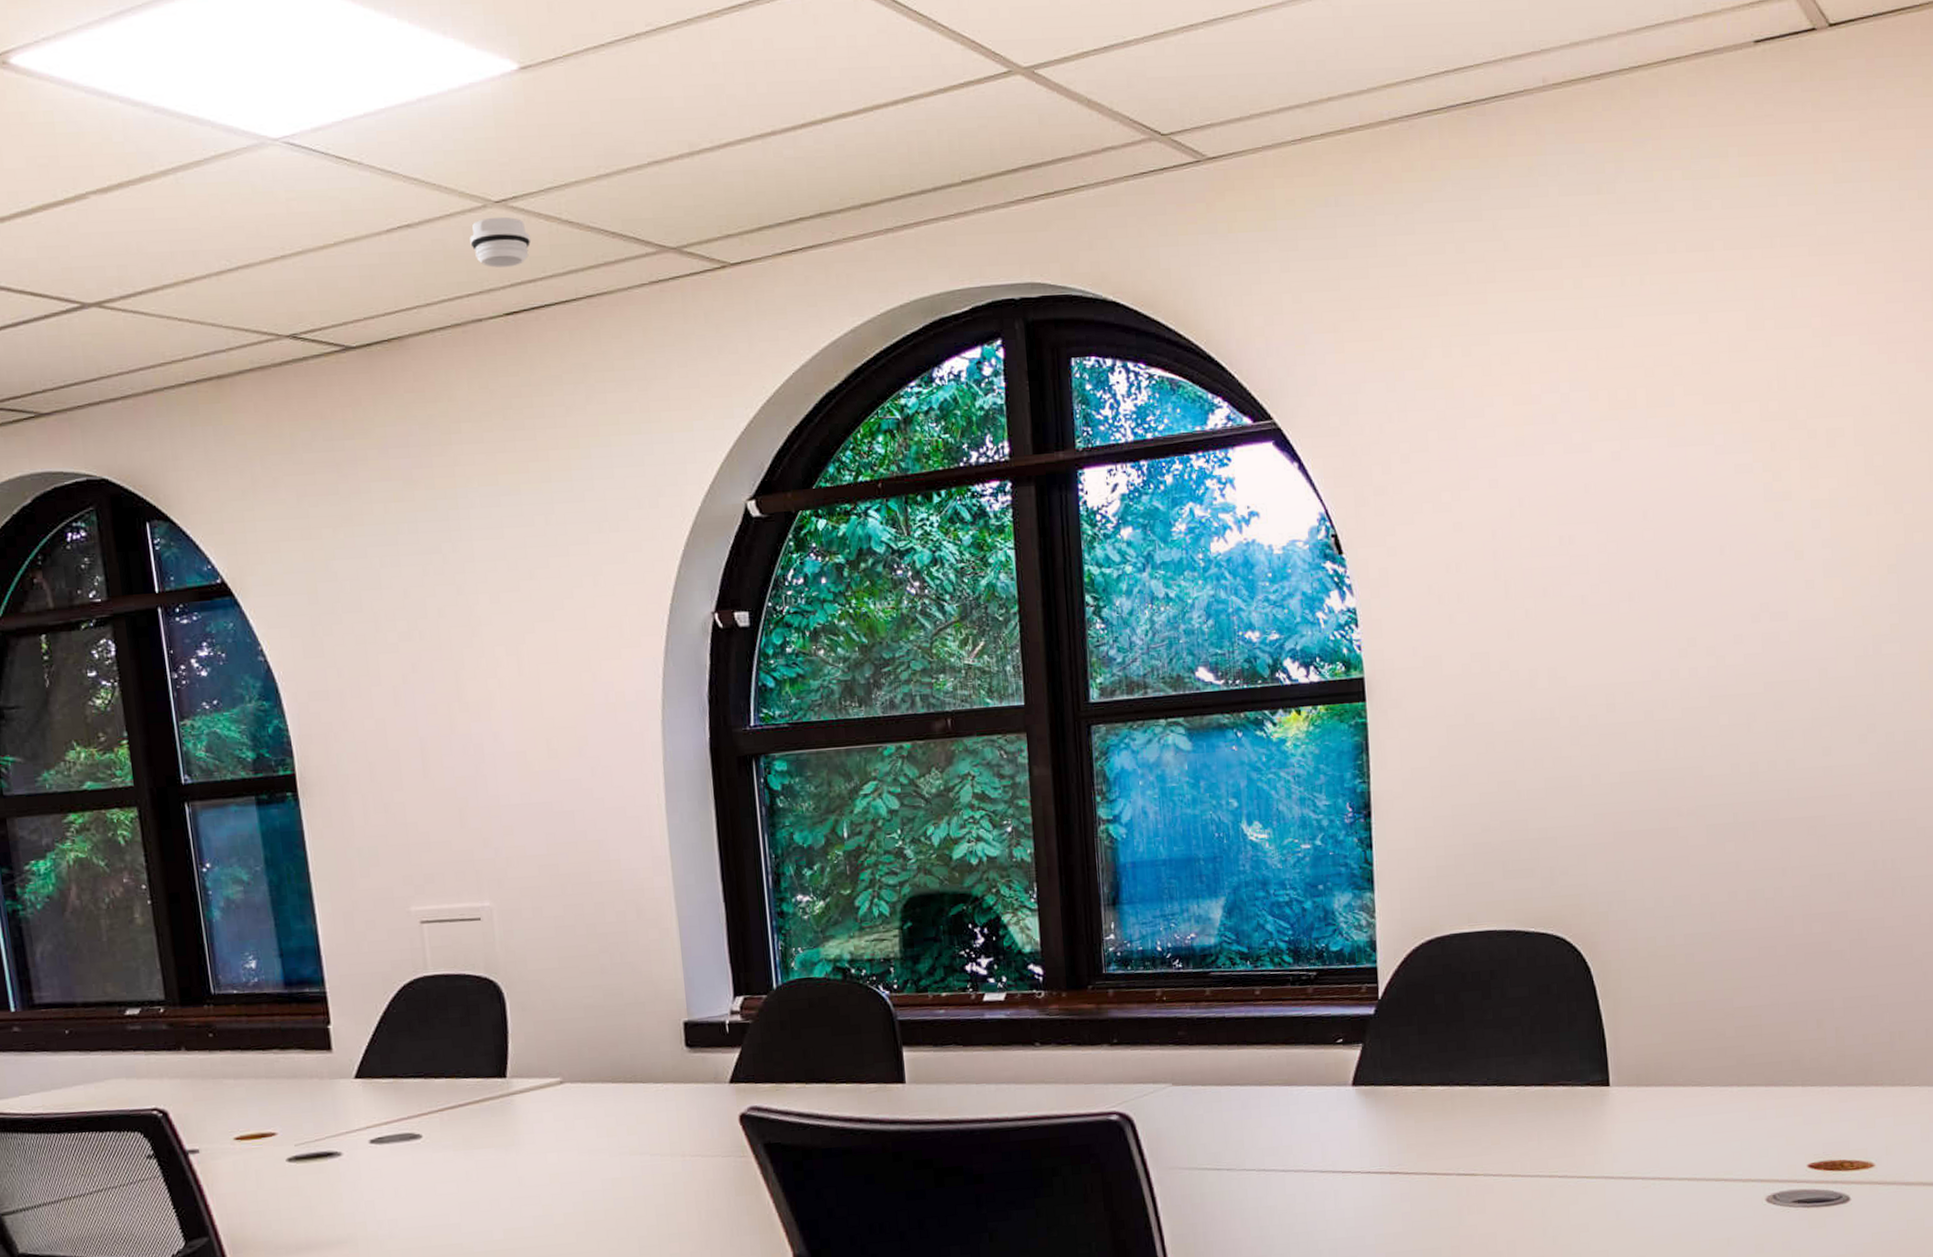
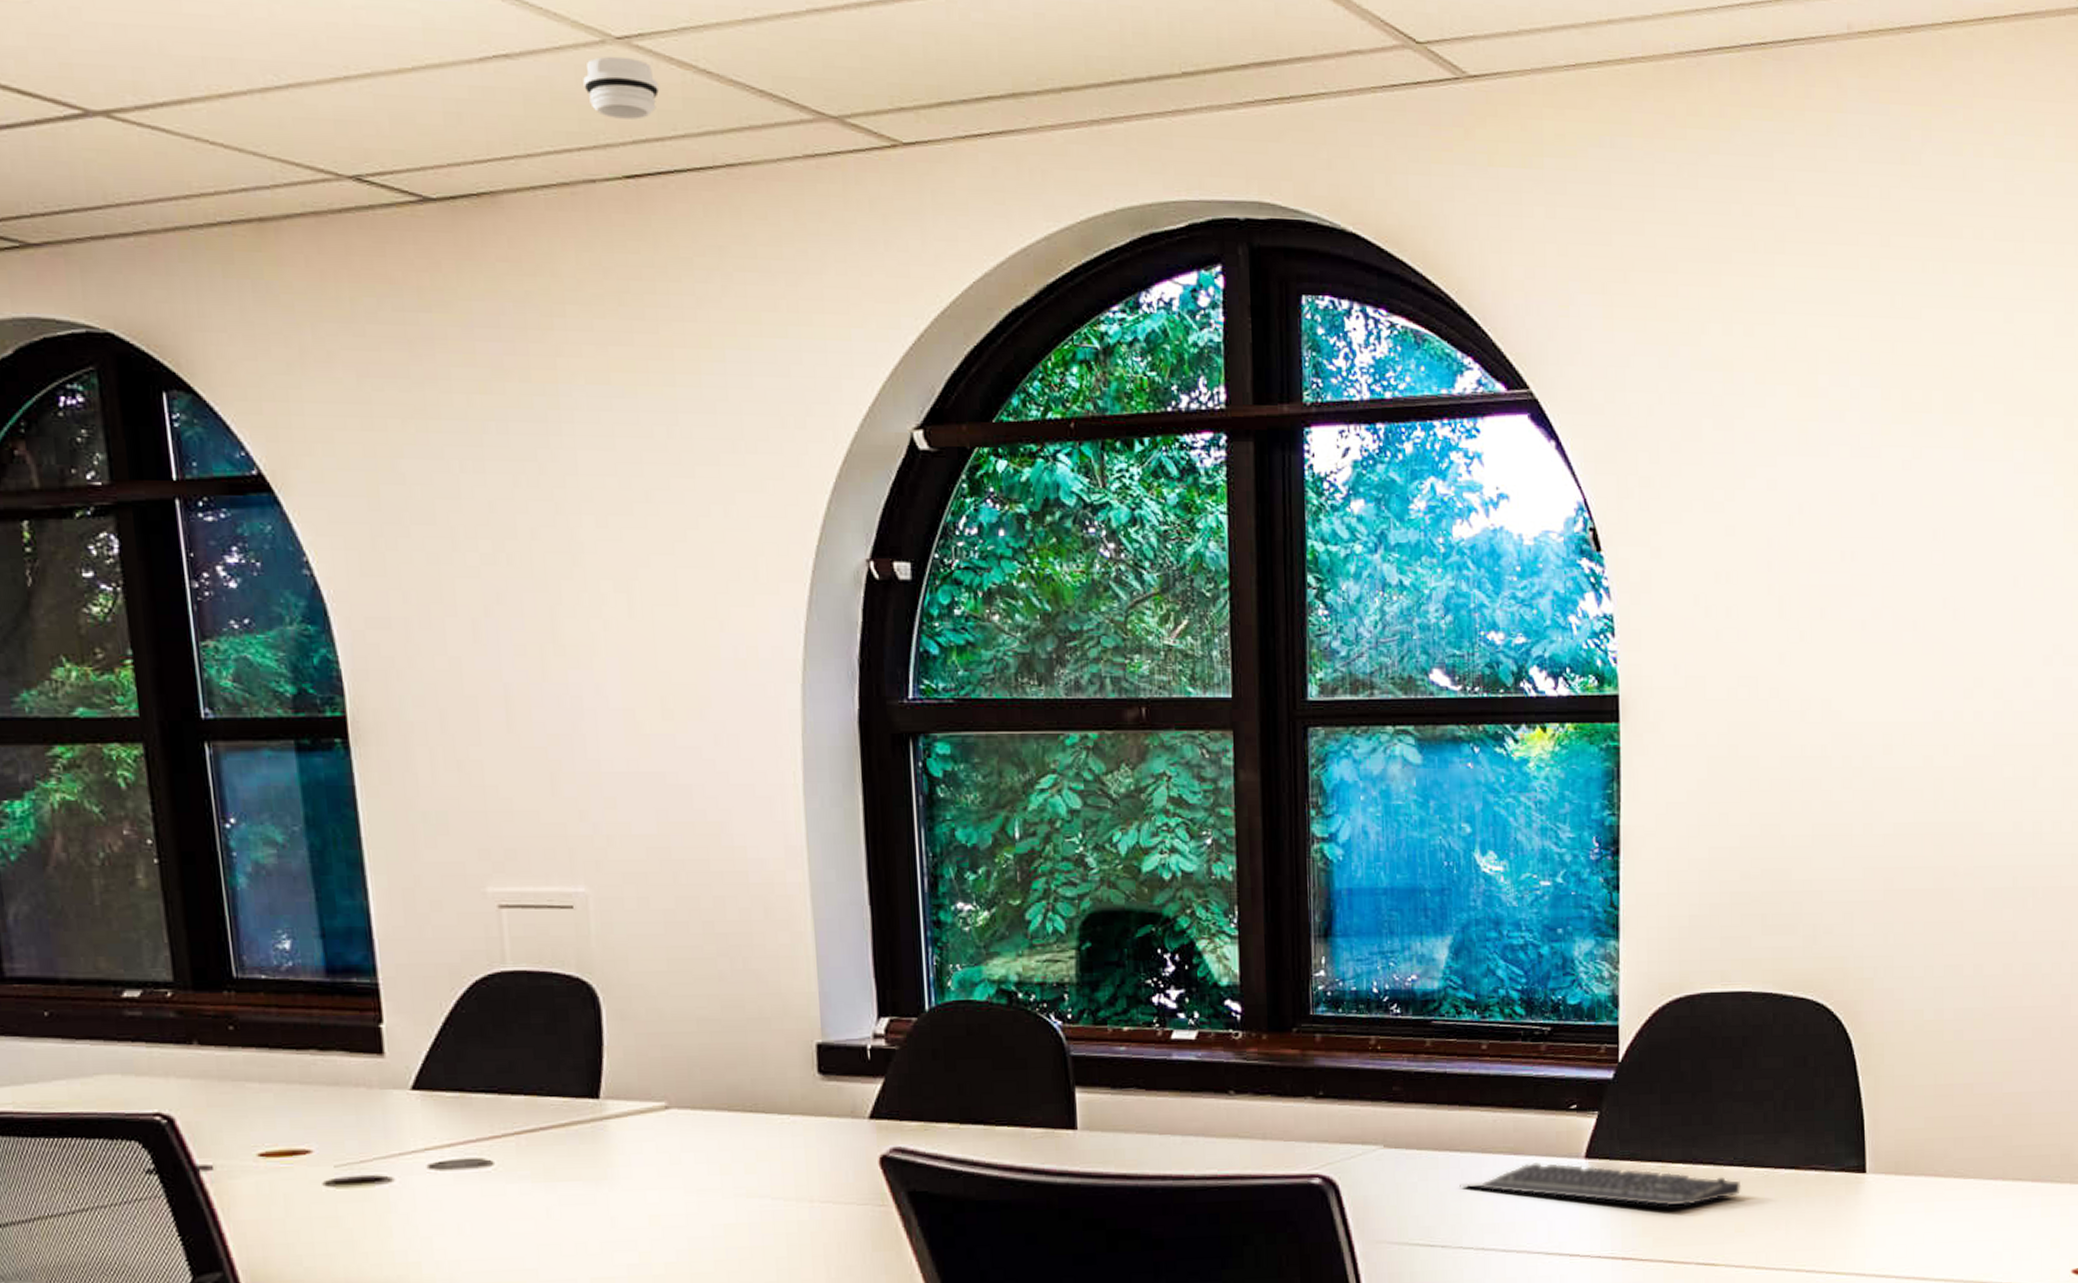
keyboard: none [1241,1091,1496,1125] -> present [1460,1162,1742,1206]

